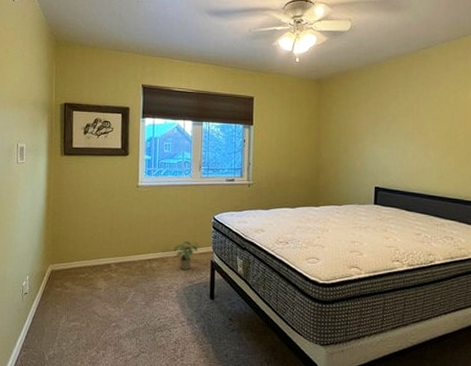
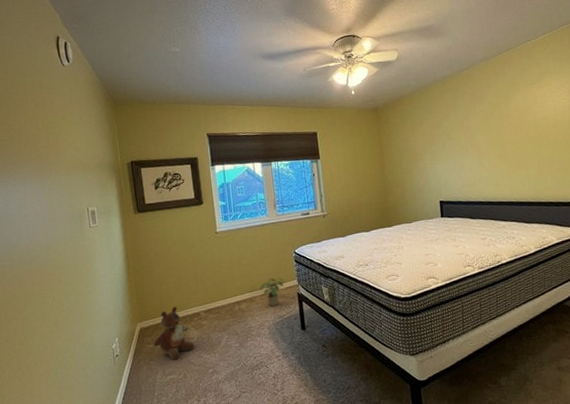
stuffed bear: none [61,254,101,308] -> present [153,307,195,360]

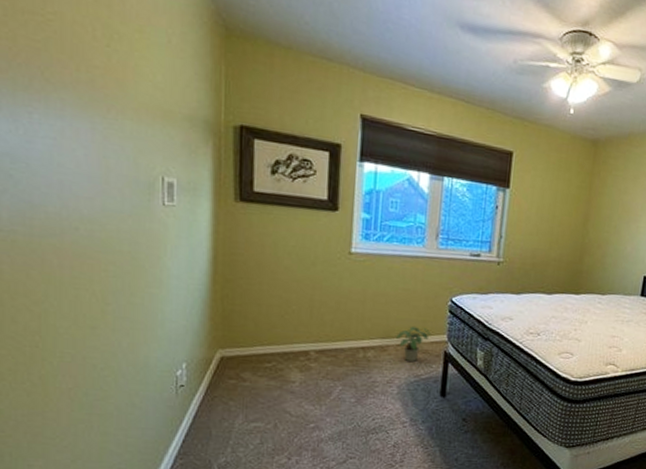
stuffed bear: present [153,307,195,360] -> none [237,338,295,405]

